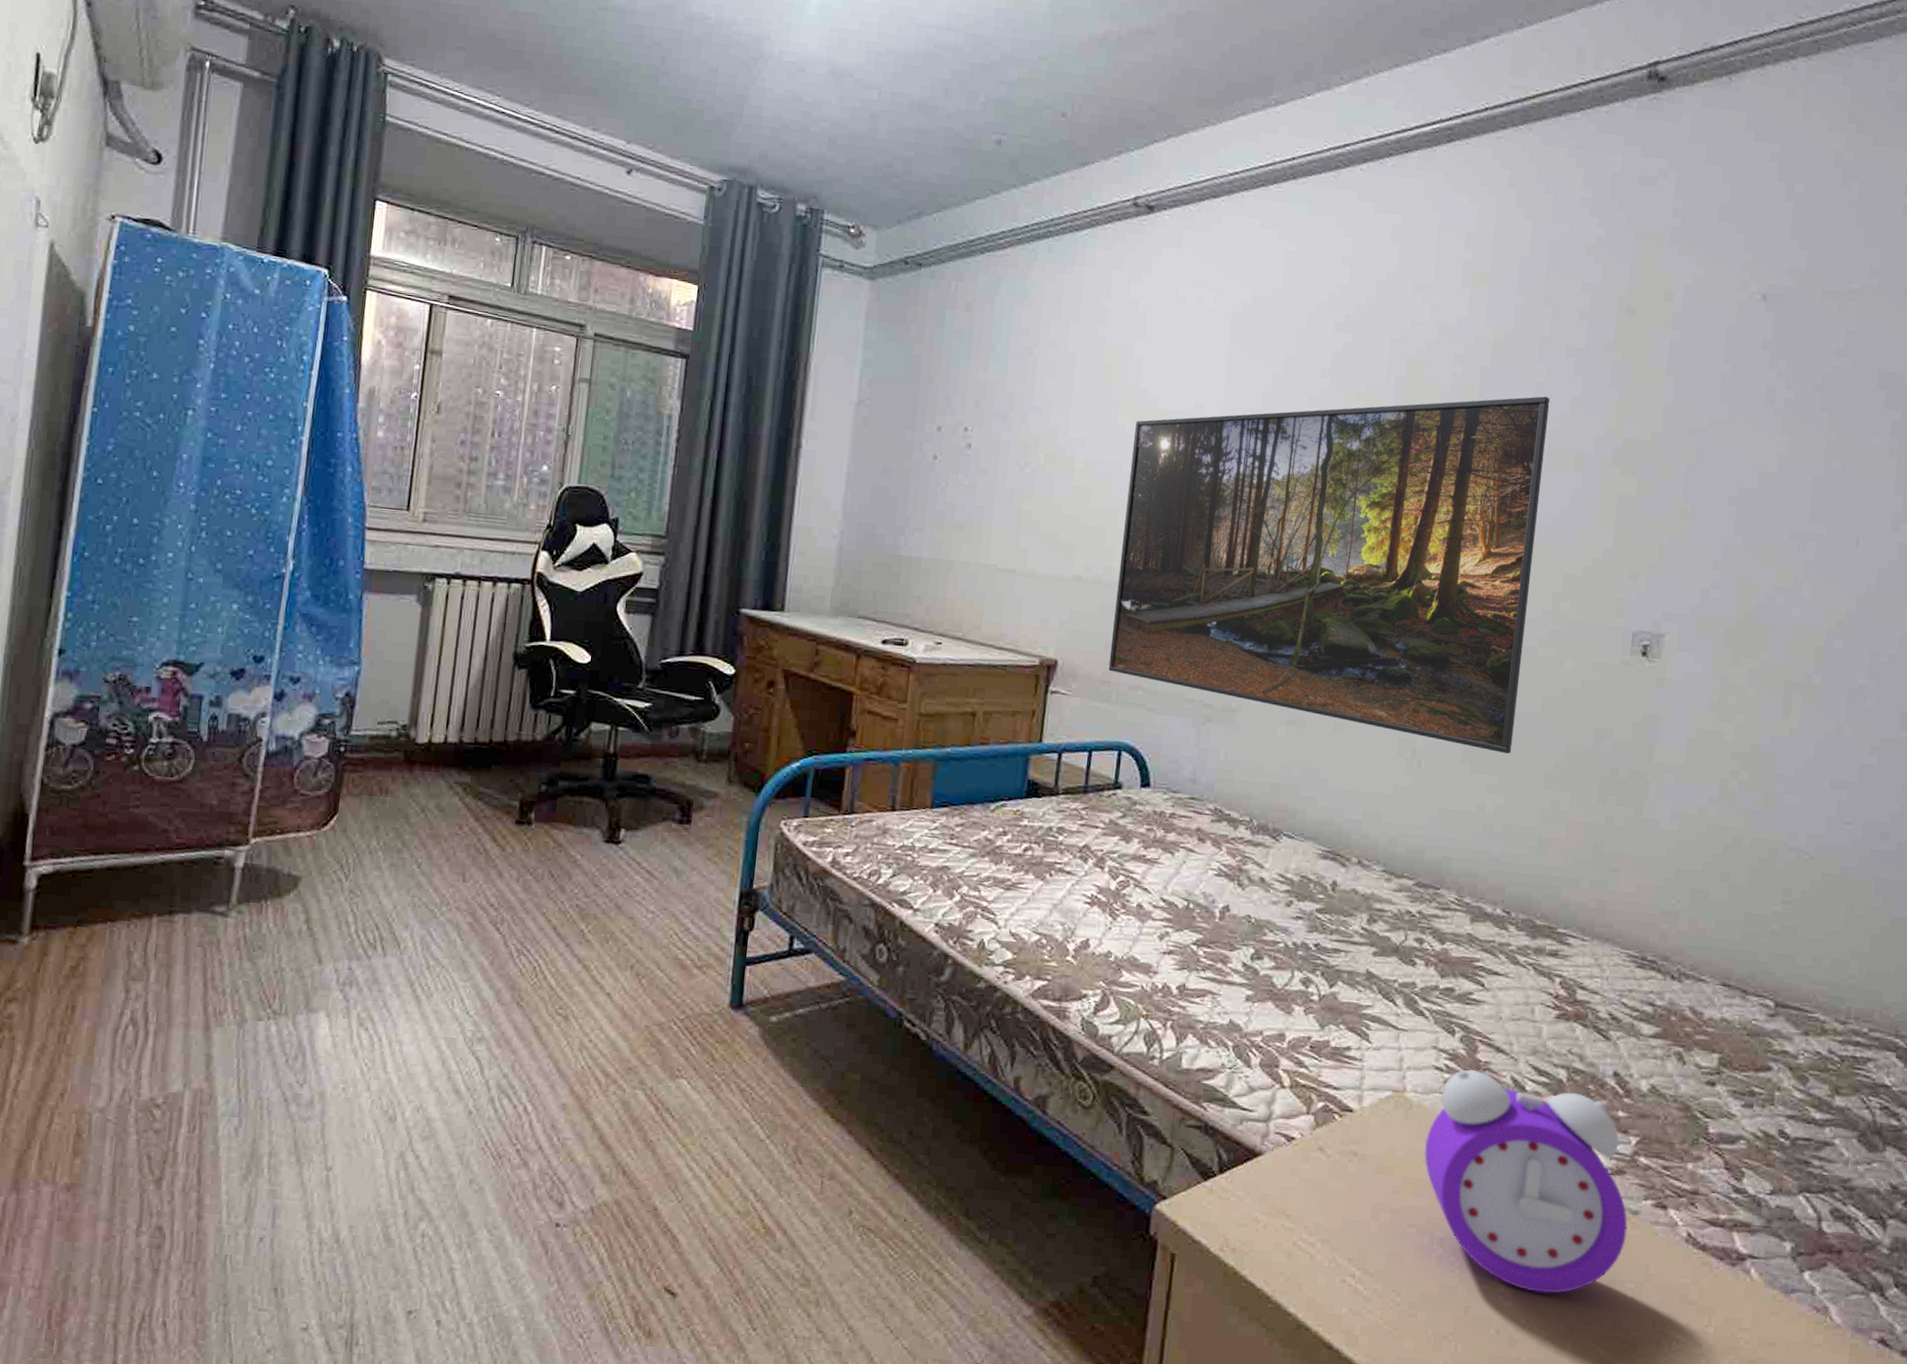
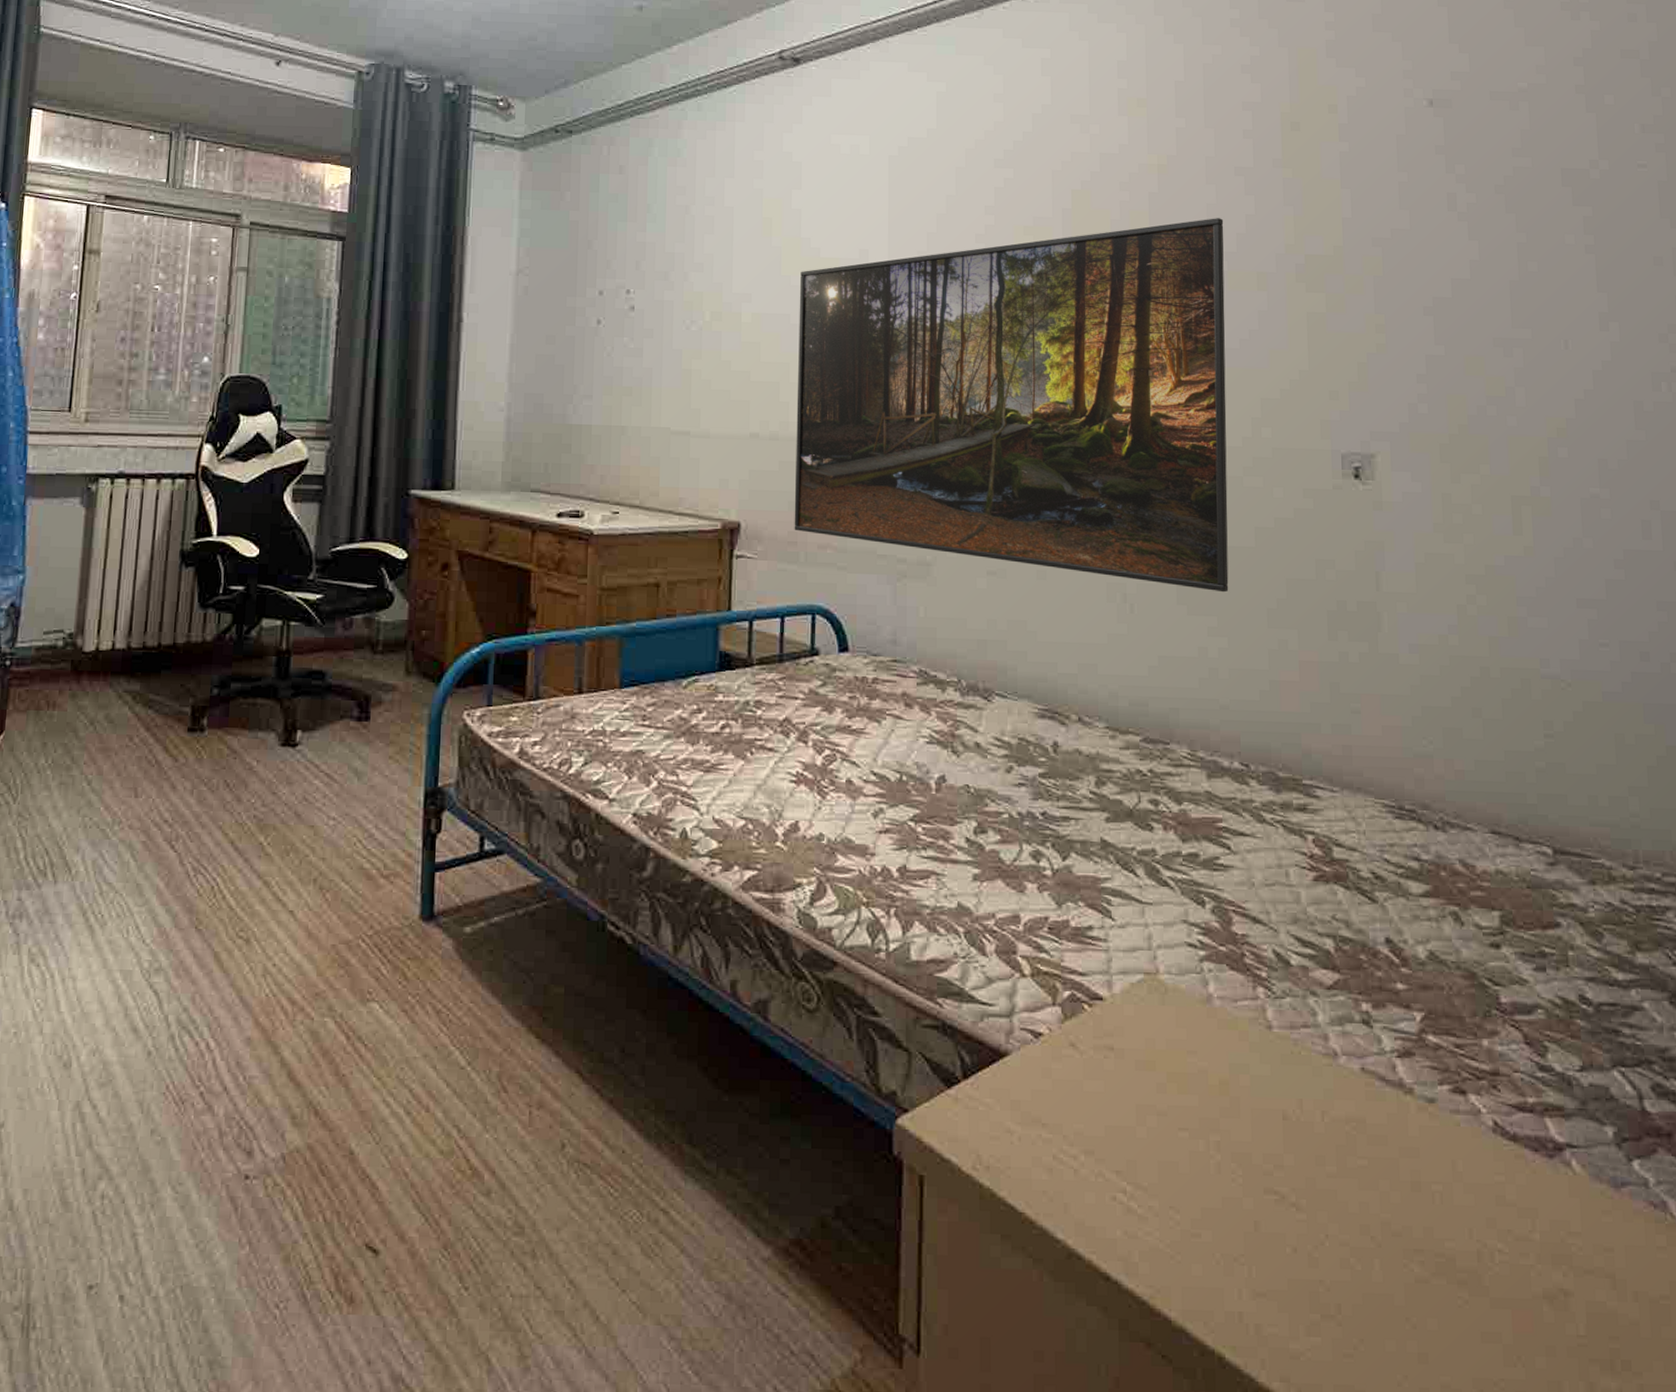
alarm clock: present [1424,1070,1628,1294] -> none [1186,945,1426,1202]

